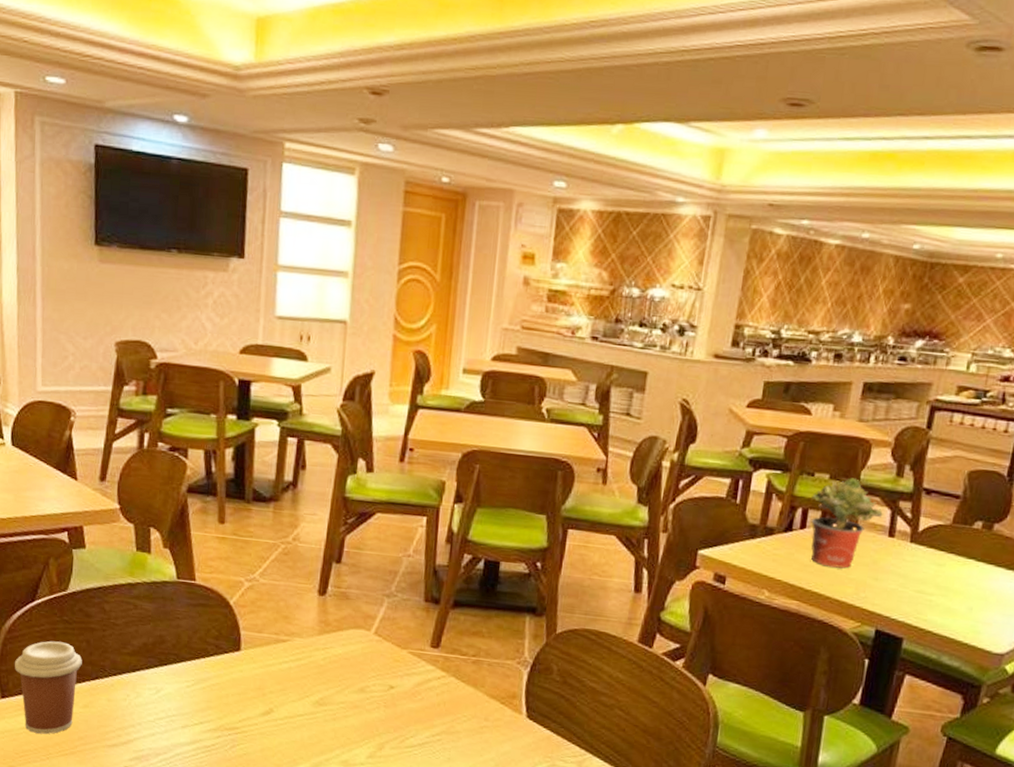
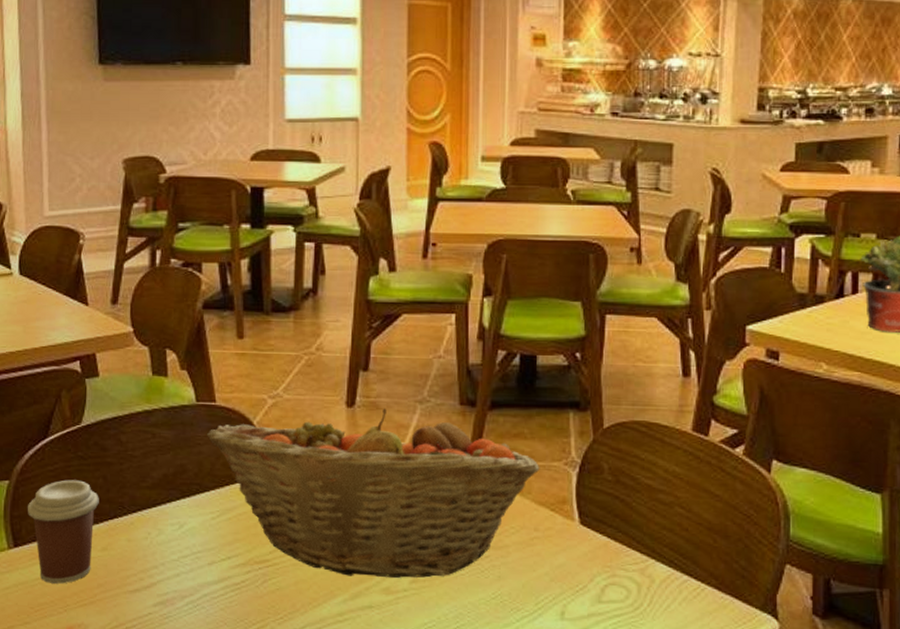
fruit basket: none [186,599,495,754] -> present [207,408,540,578]

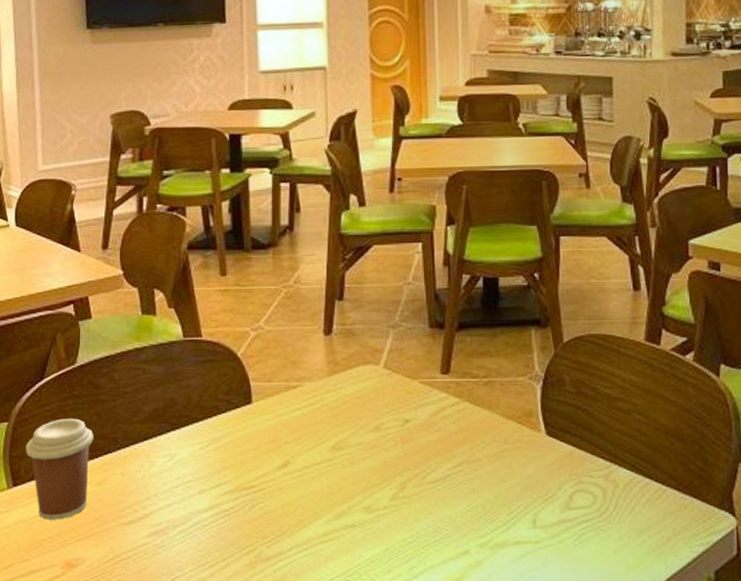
fruit basket: present [207,408,540,578] -> none [194,334,507,497]

